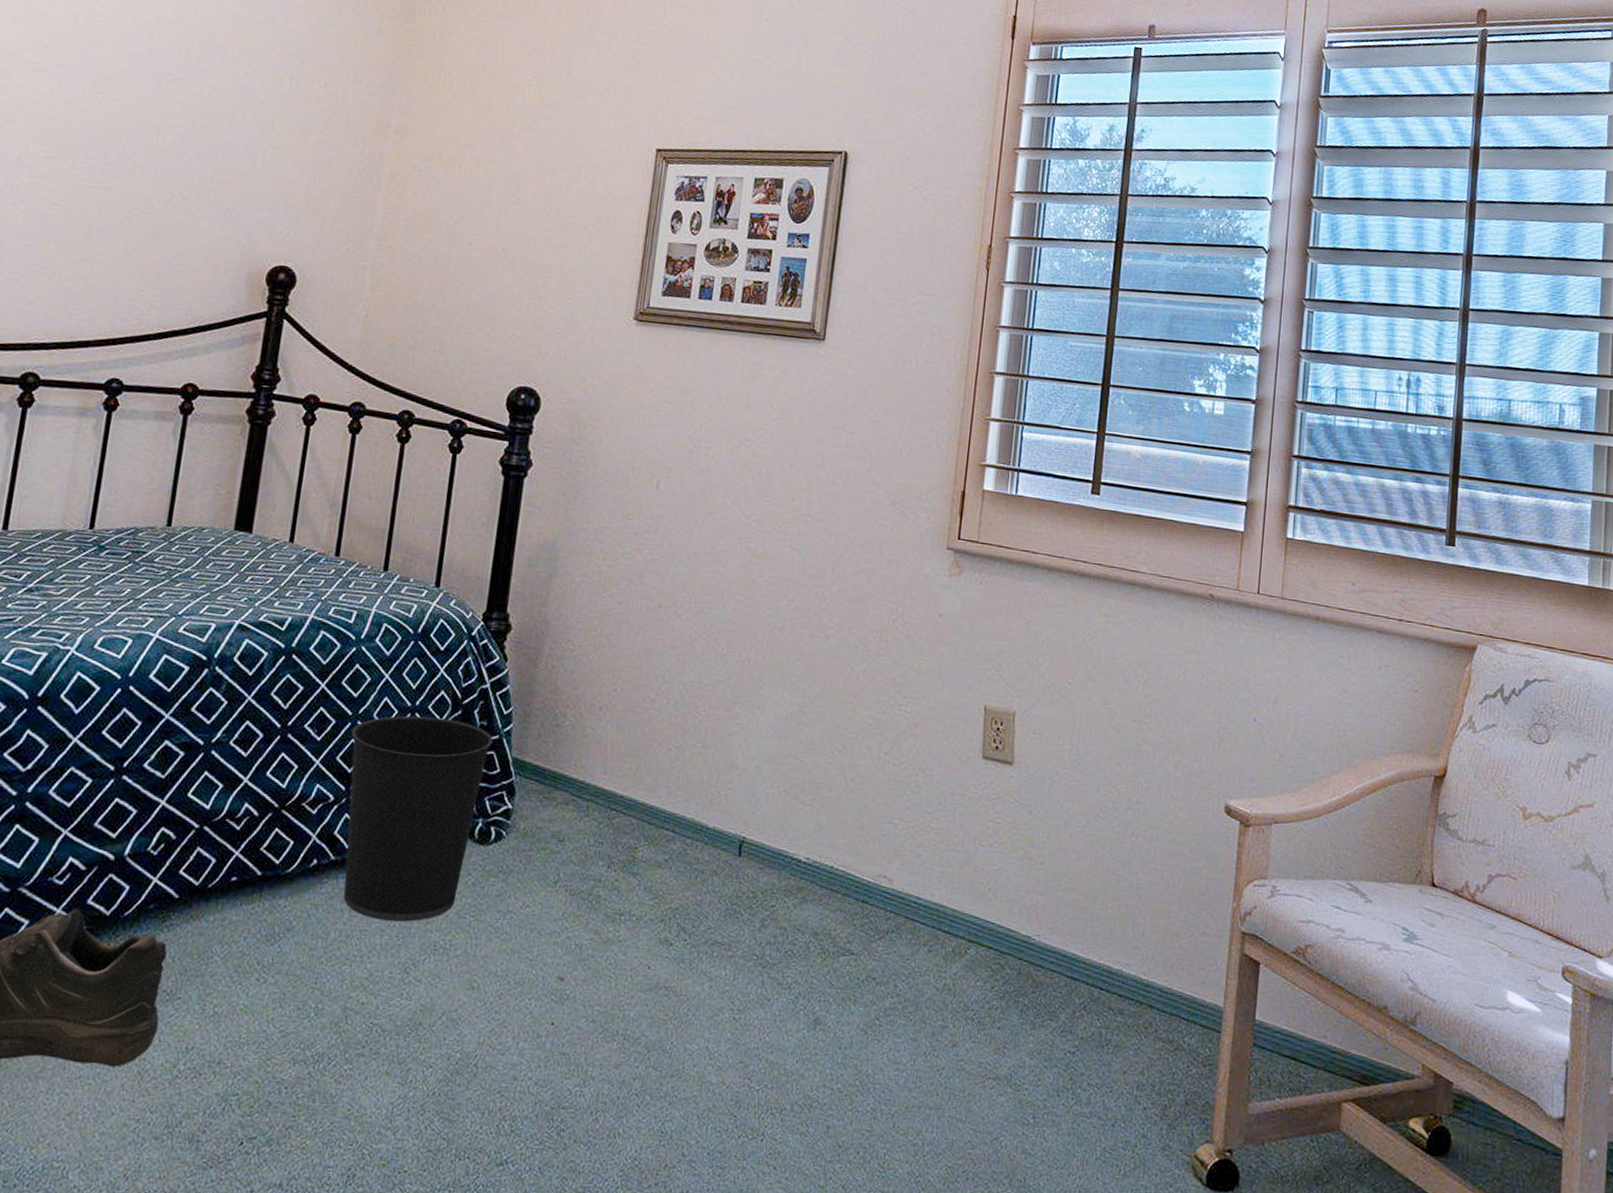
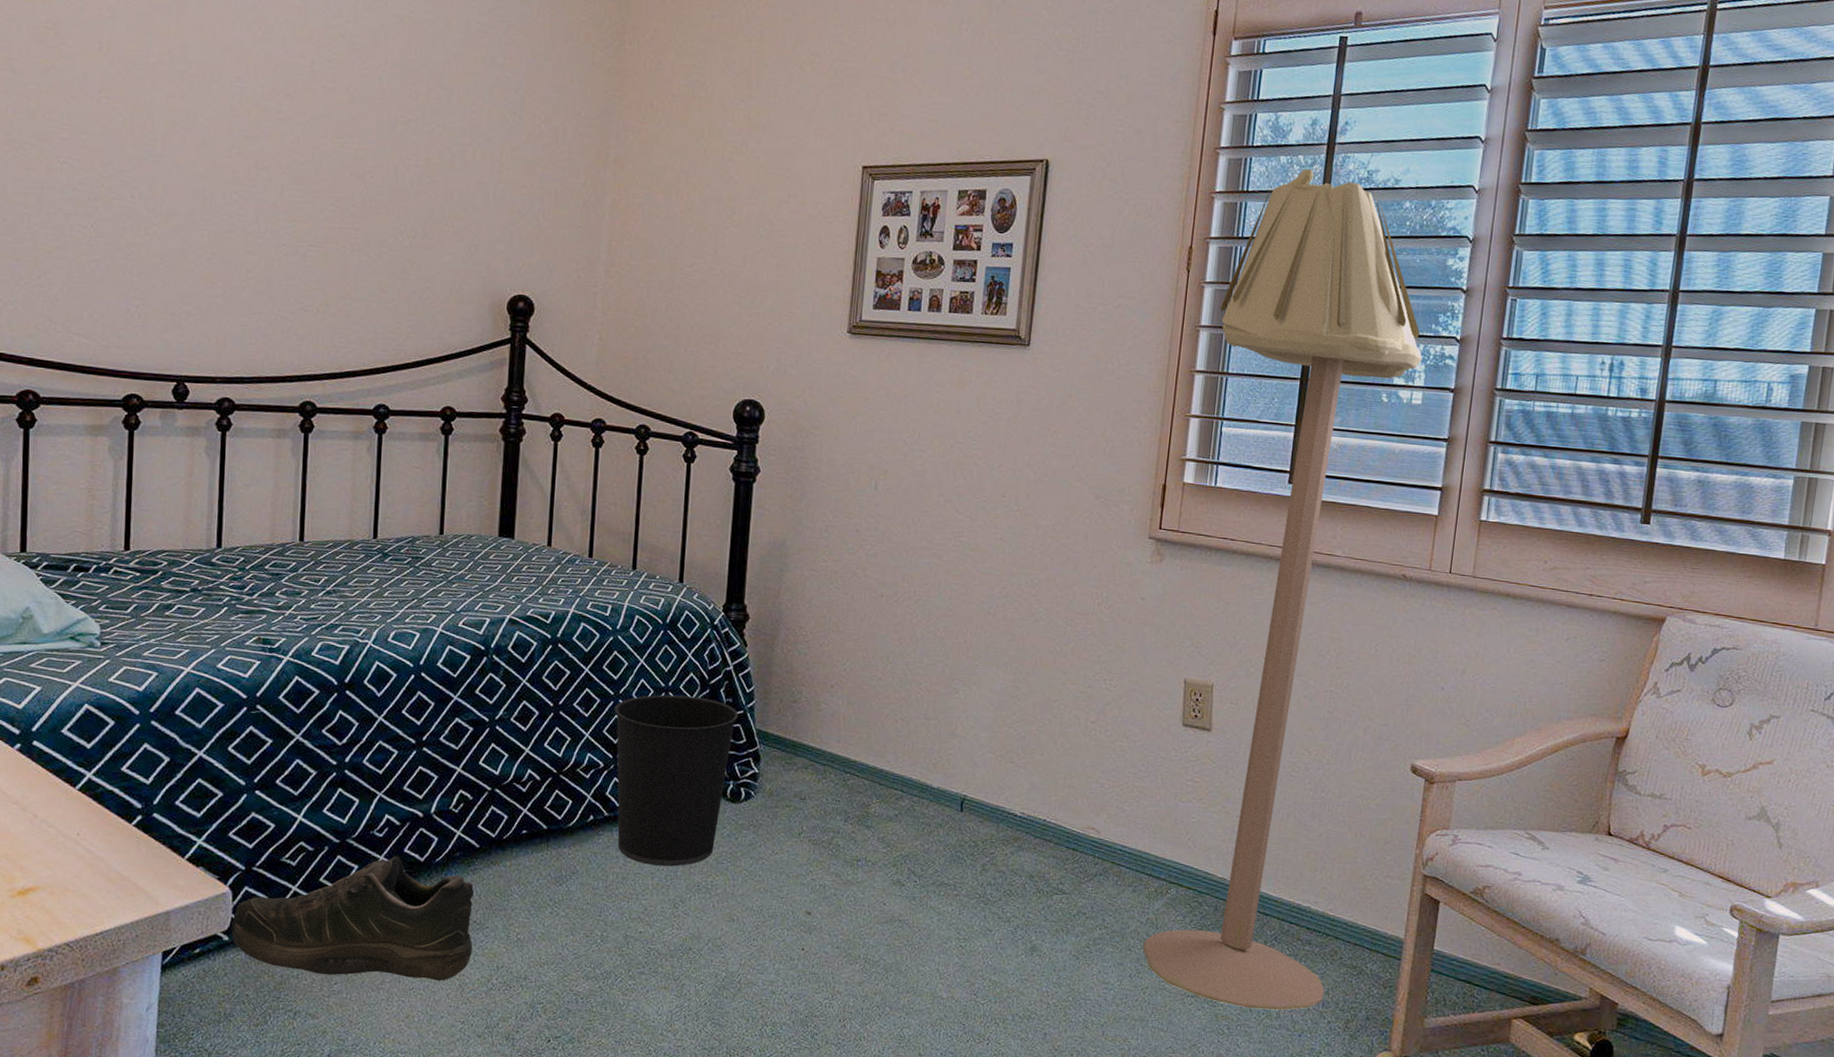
floor lamp: none [939,173,1223,1095] -> present [1143,168,1423,1011]

